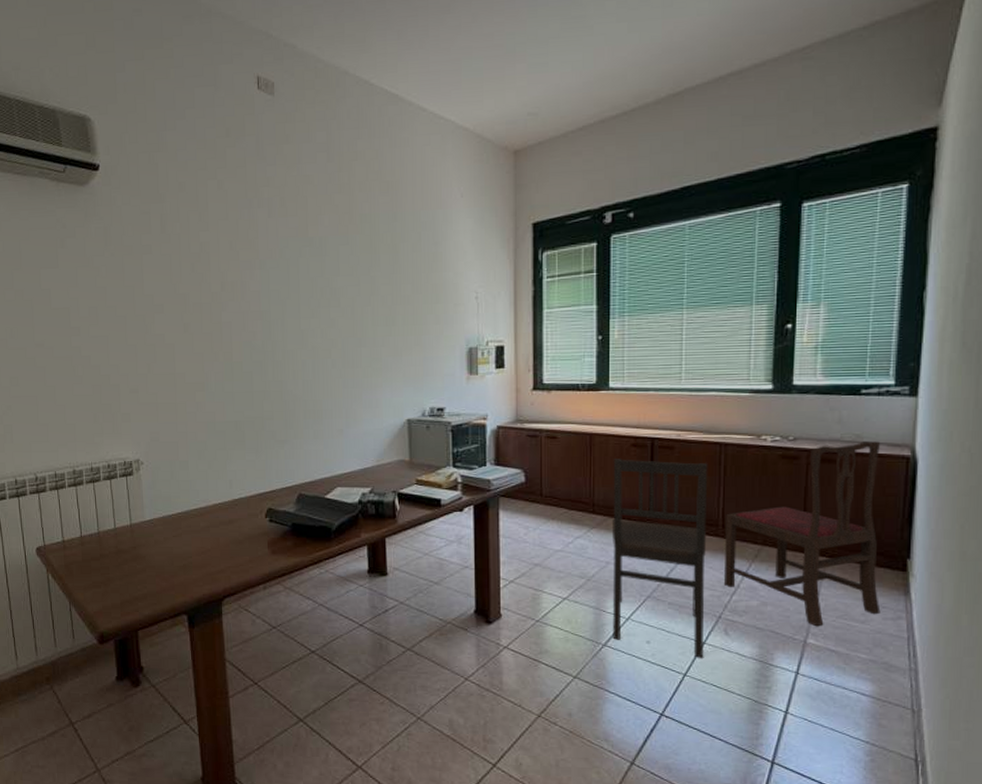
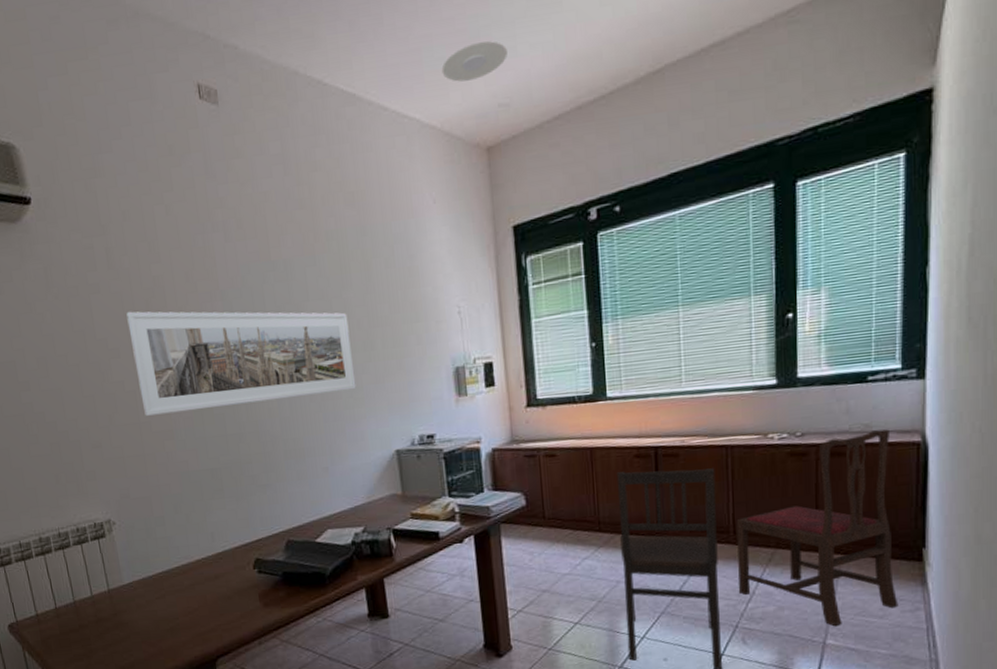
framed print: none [173,272,376,368] -> present [126,311,356,416]
plate: none [478,56,539,91] -> present [441,41,507,82]

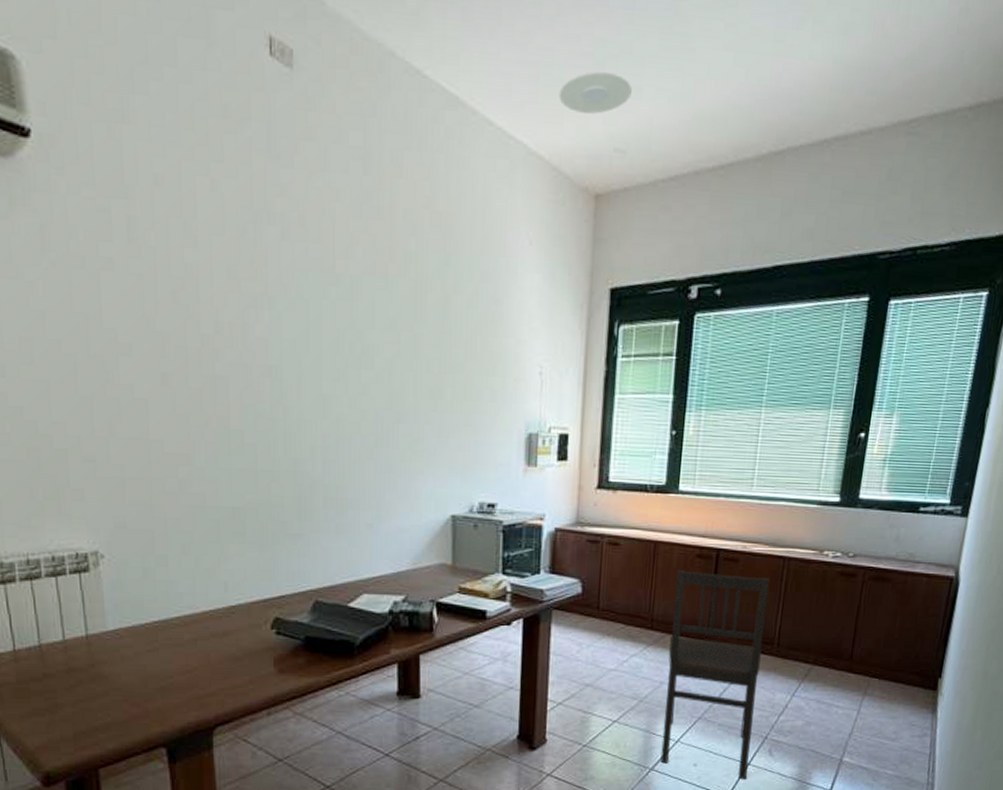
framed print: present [126,311,356,416] -> none [146,300,417,440]
dining chair: present [736,429,899,627] -> none [774,561,930,745]

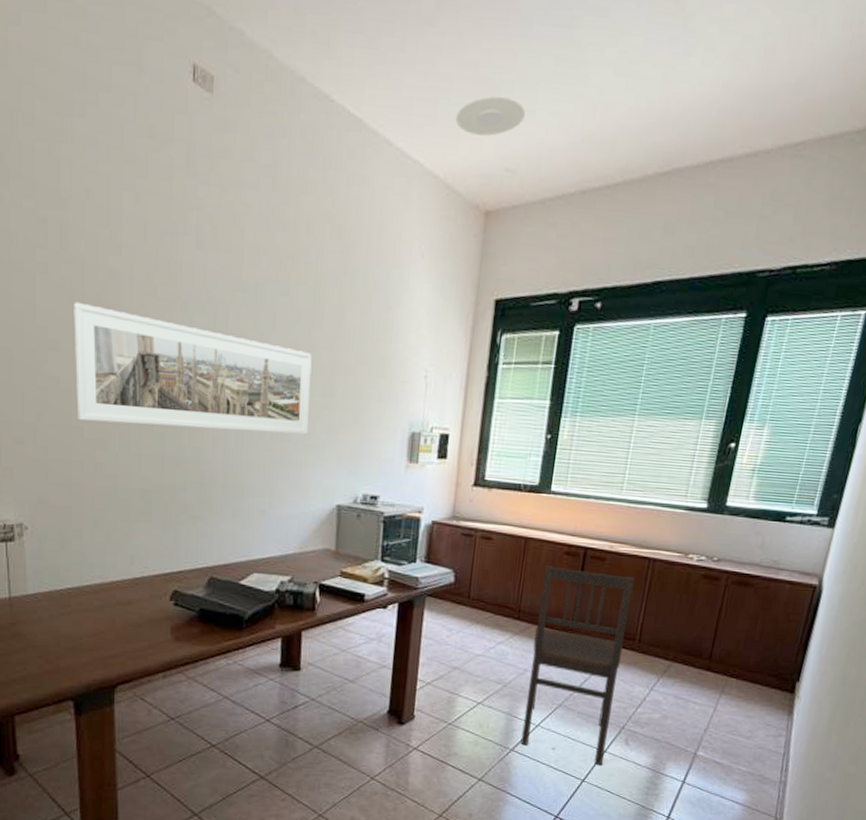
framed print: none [146,300,417,440] -> present [74,301,312,435]

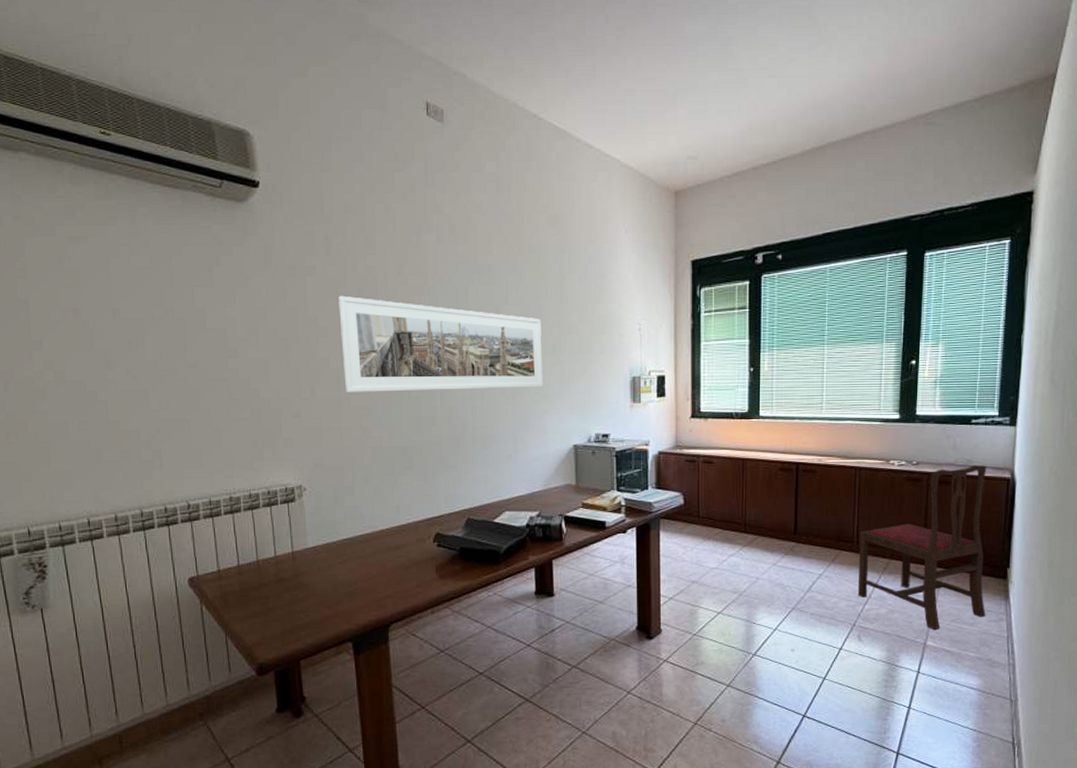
plate: present [455,96,525,136] -> none [642,103,698,133]
dining chair: present [520,566,635,766] -> none [761,482,845,663]
dining chair: none [632,568,794,741] -> present [858,465,986,630]

